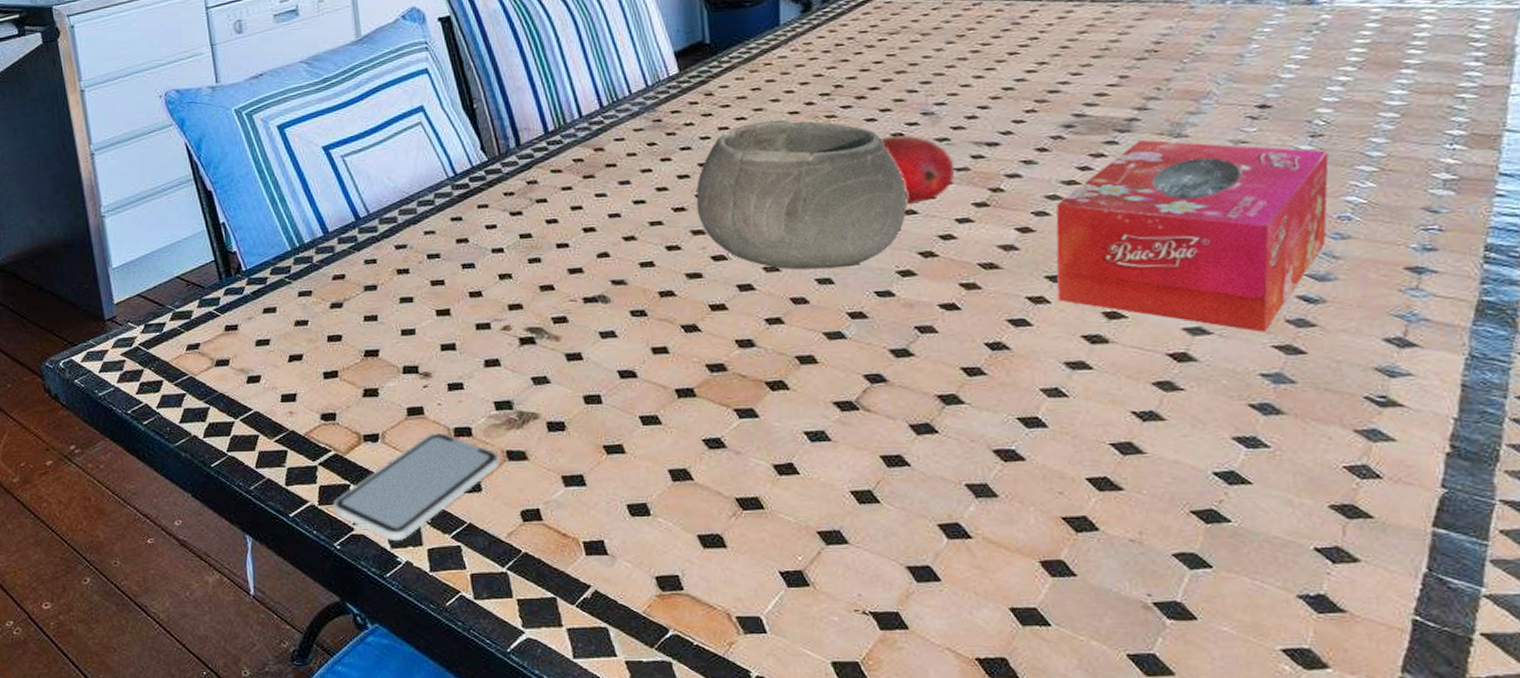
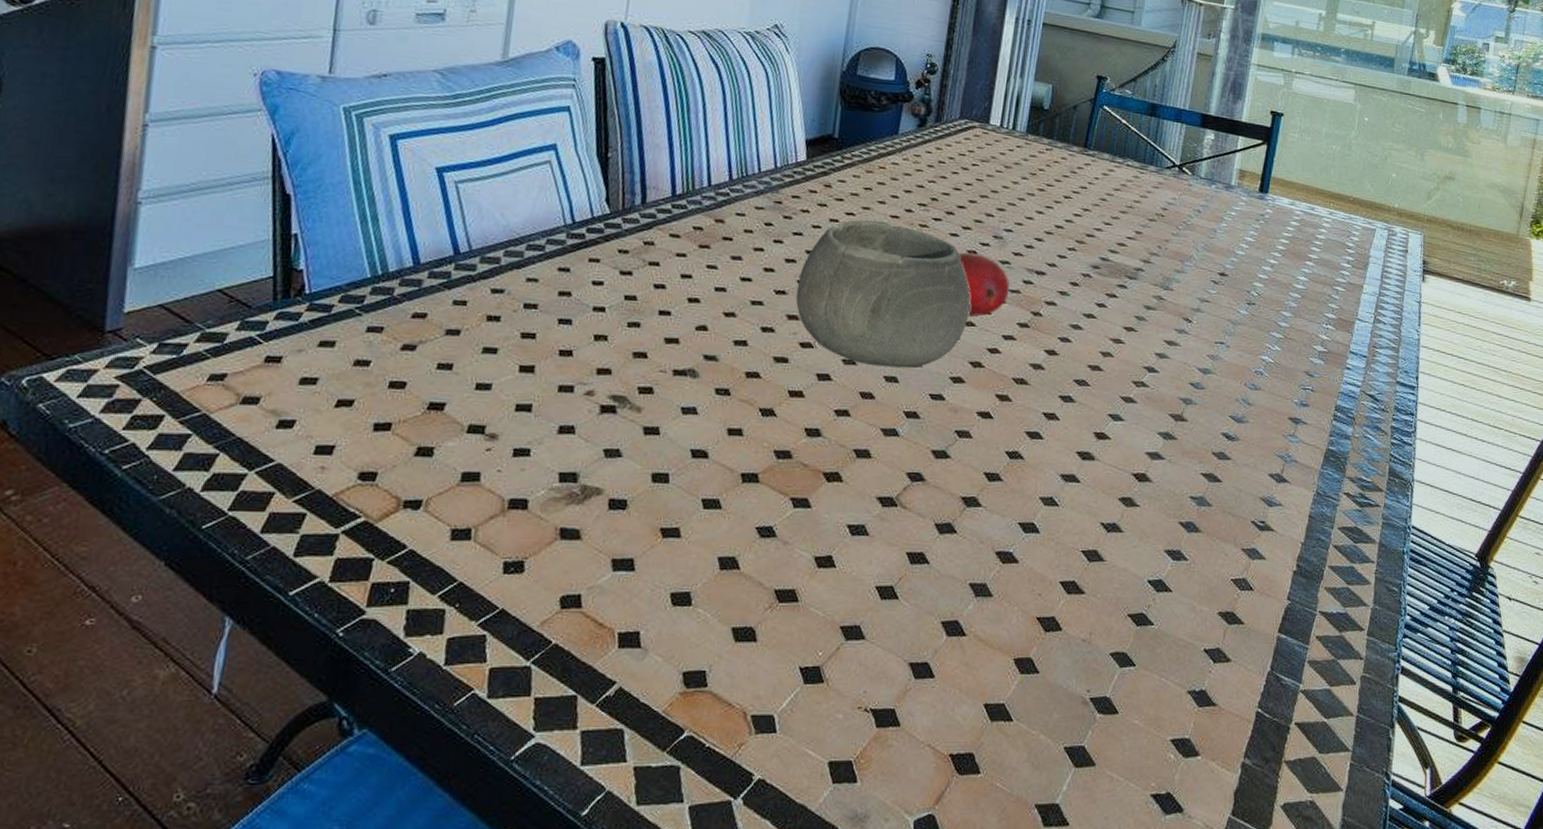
smartphone: present [334,432,500,540] -> none [347,503,552,627]
tissue box: present [1056,140,1329,332] -> none [1064,288,1256,461]

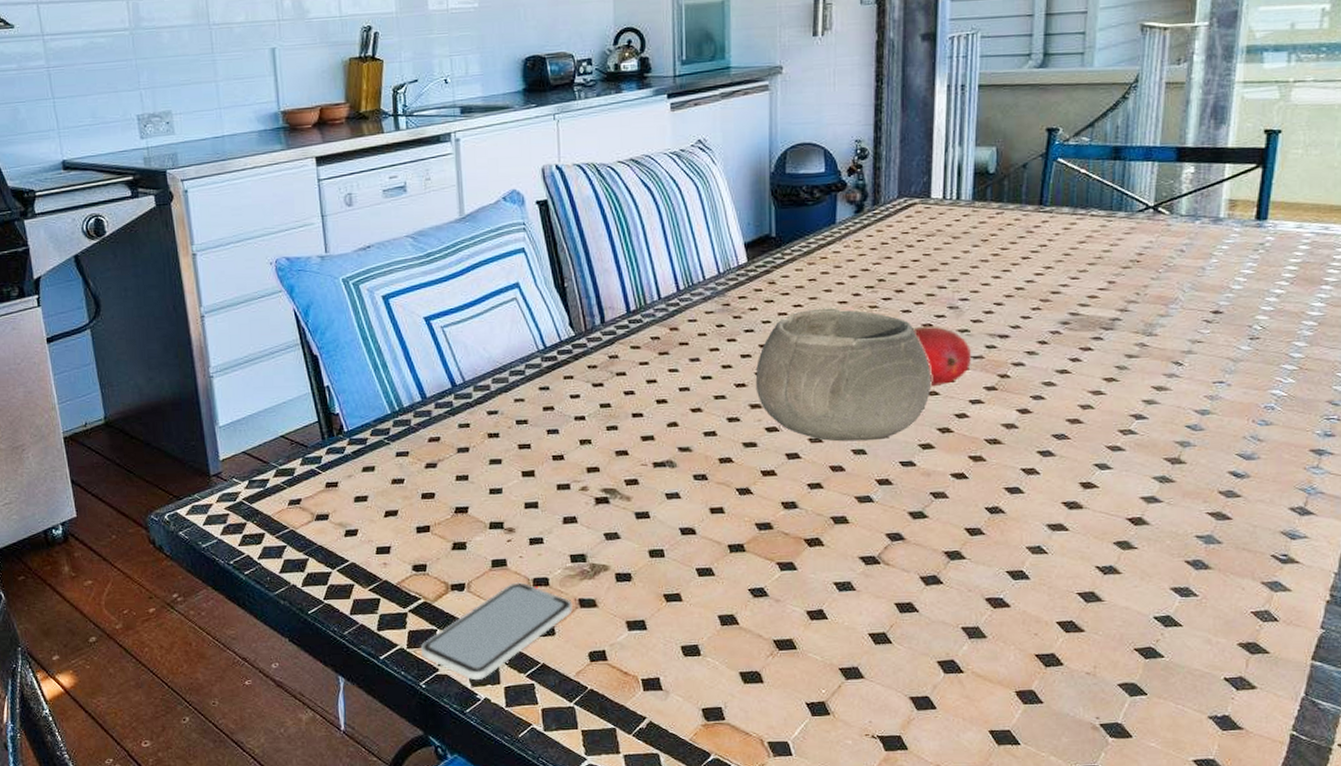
smartphone: none [347,503,552,627] -> present [421,582,573,679]

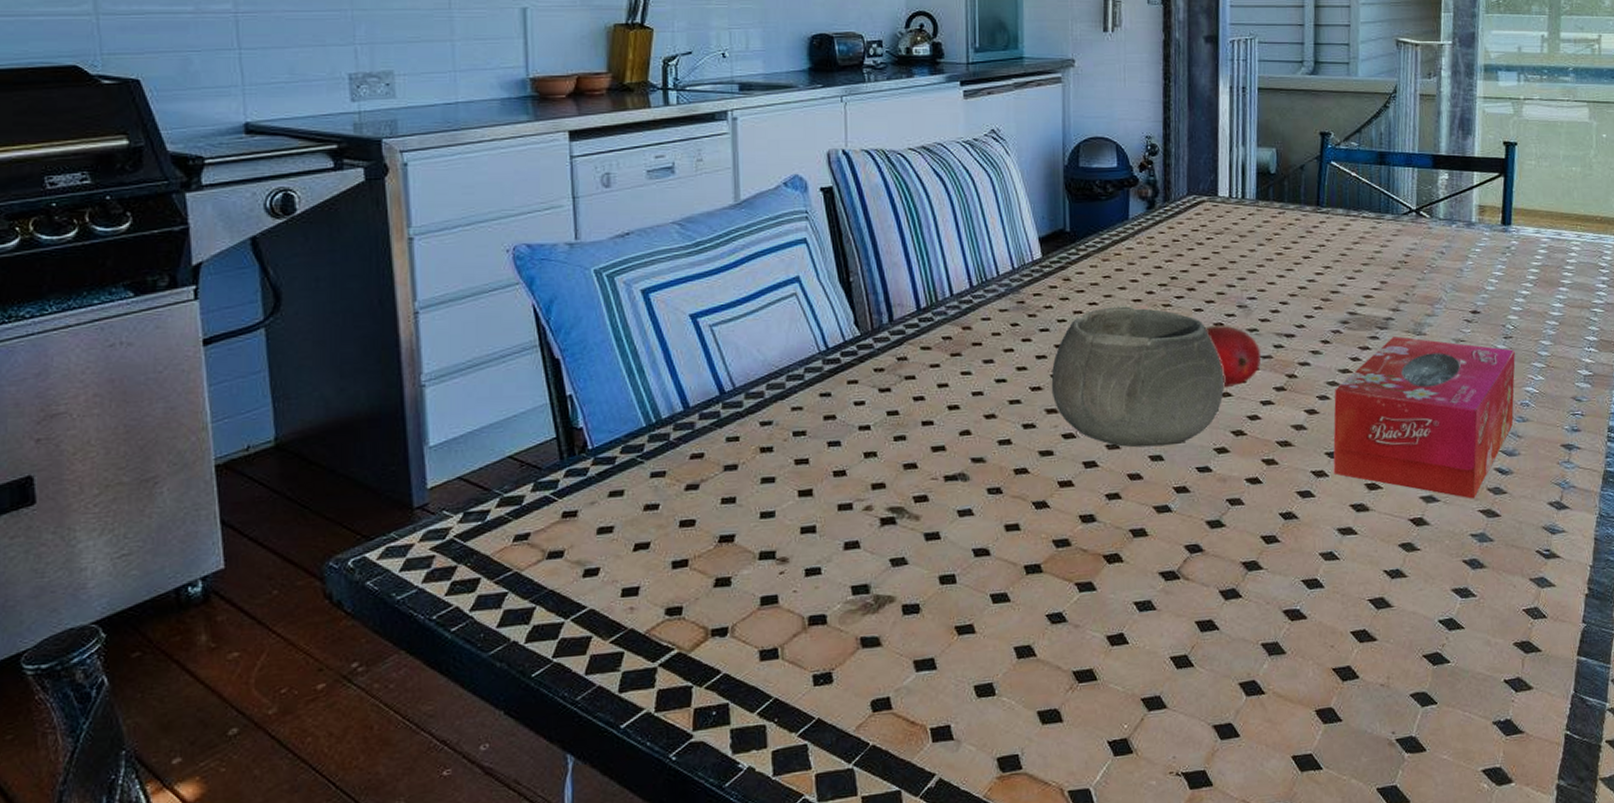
smartphone: present [421,582,573,679] -> none [673,622,853,745]
tissue box: none [1045,337,1261,501] -> present [1333,336,1516,499]

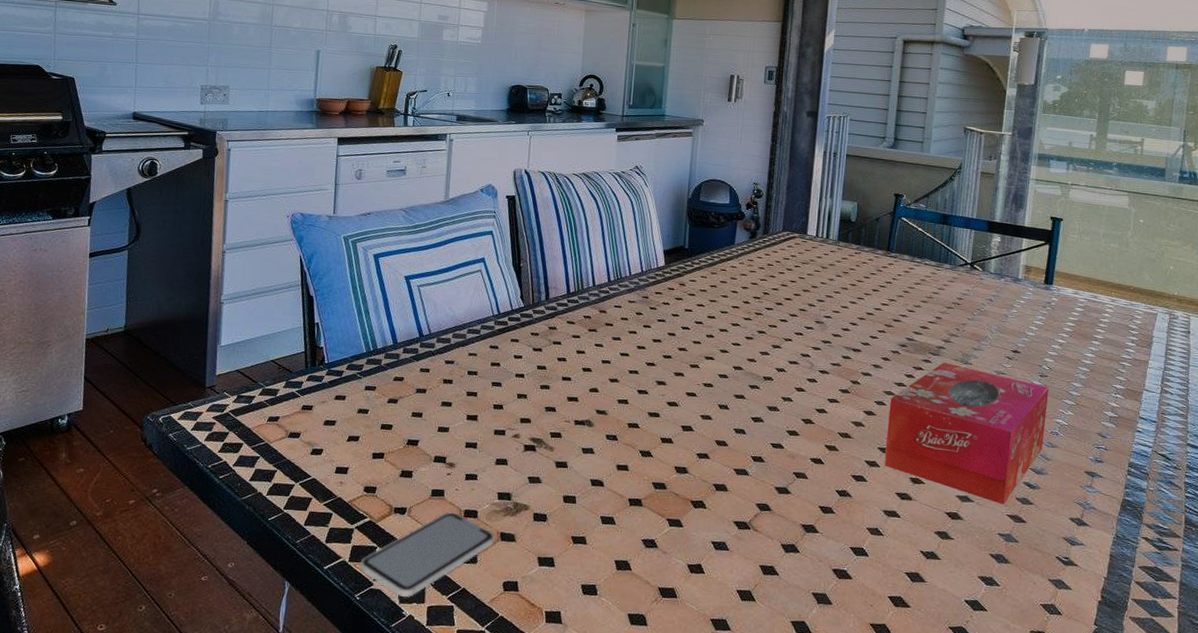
smartphone: none [673,622,853,745] -> present [360,512,495,597]
bowl: present [1051,306,1225,448] -> none [662,309,800,423]
fruit: present [1204,325,1262,388] -> none [787,334,832,385]

